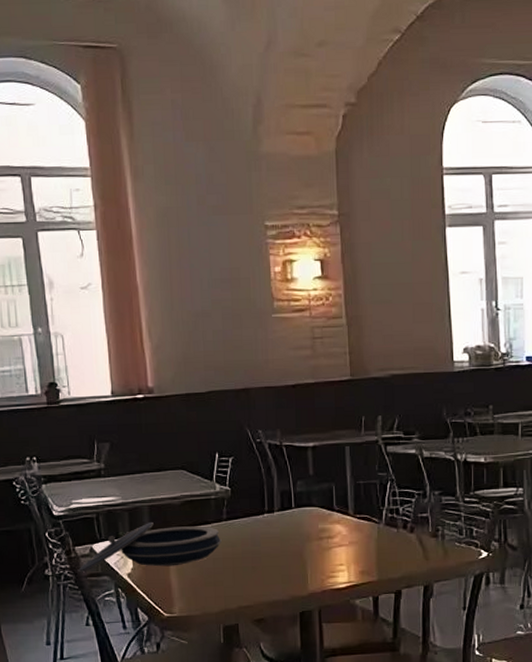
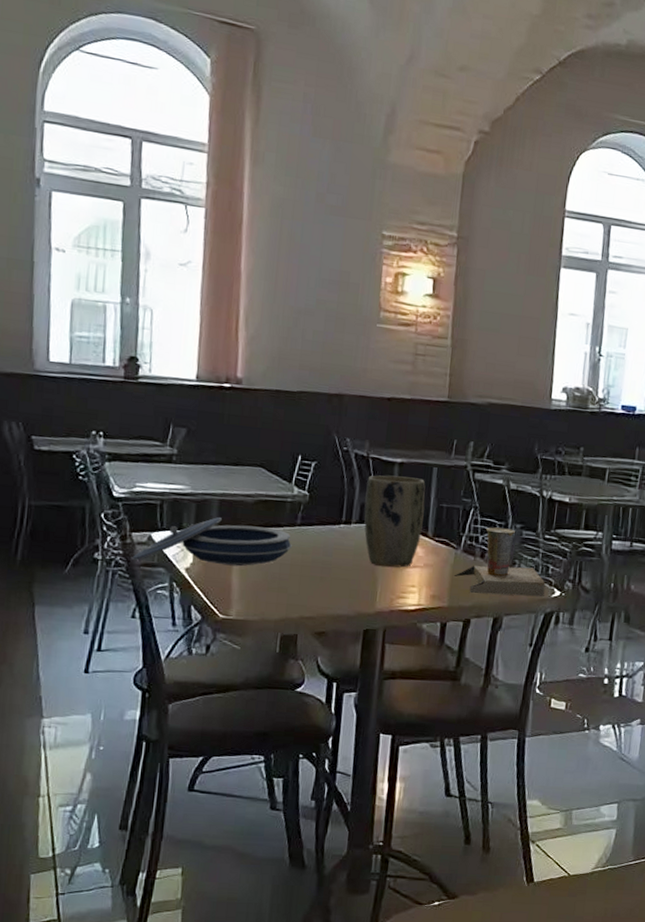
plant pot: none [284,459,343,550] -> present [364,475,426,568]
cup: none [379,496,471,565] -> present [453,527,546,596]

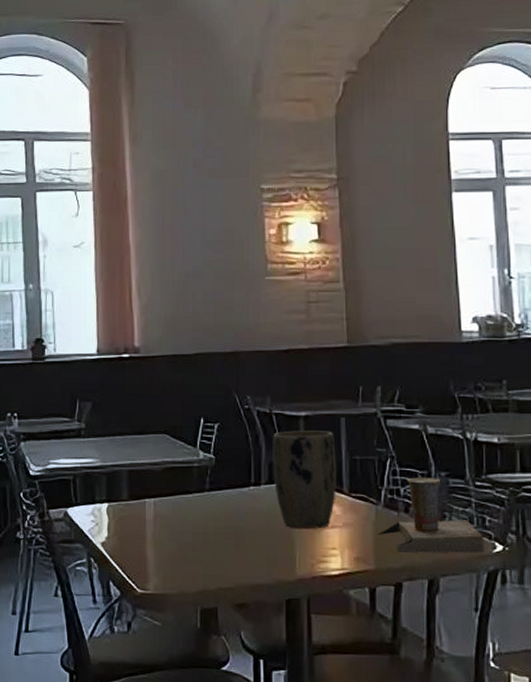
bowl: present [132,516,292,567] -> none [51,487,203,538]

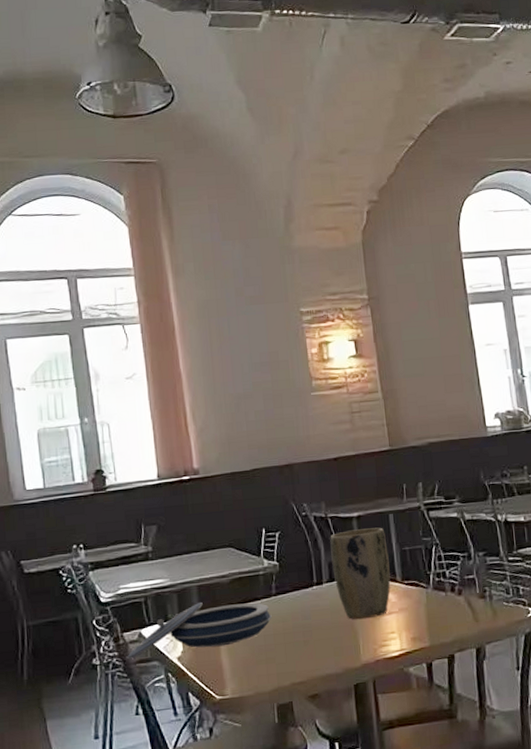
bowl: none [51,487,203,538] -> present [127,602,272,660]
cup: present [377,477,484,554] -> none [429,558,520,629]

